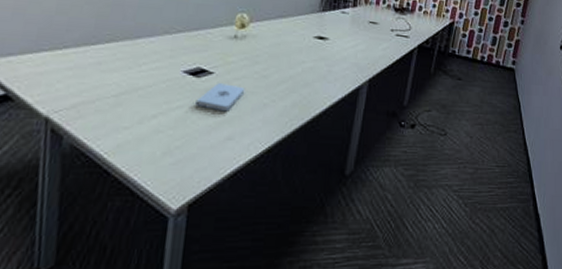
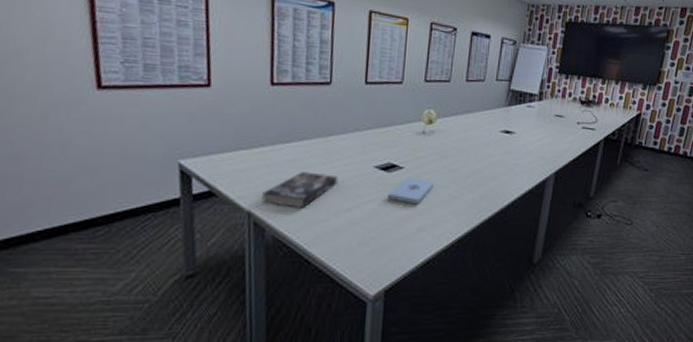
book: none [61,75,145,115] -> present [261,171,338,209]

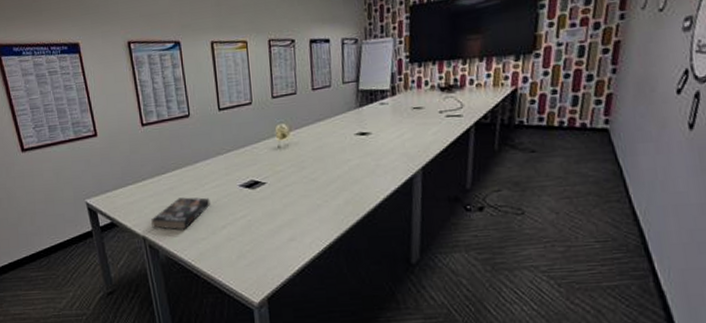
notepad: present [387,177,435,204] -> none [255,191,298,216]

